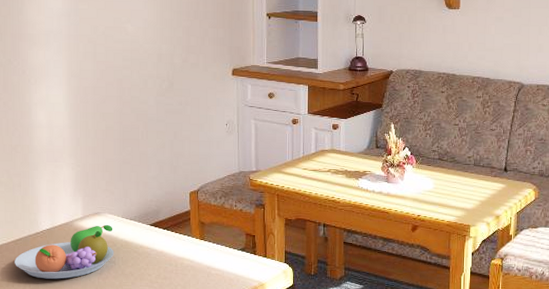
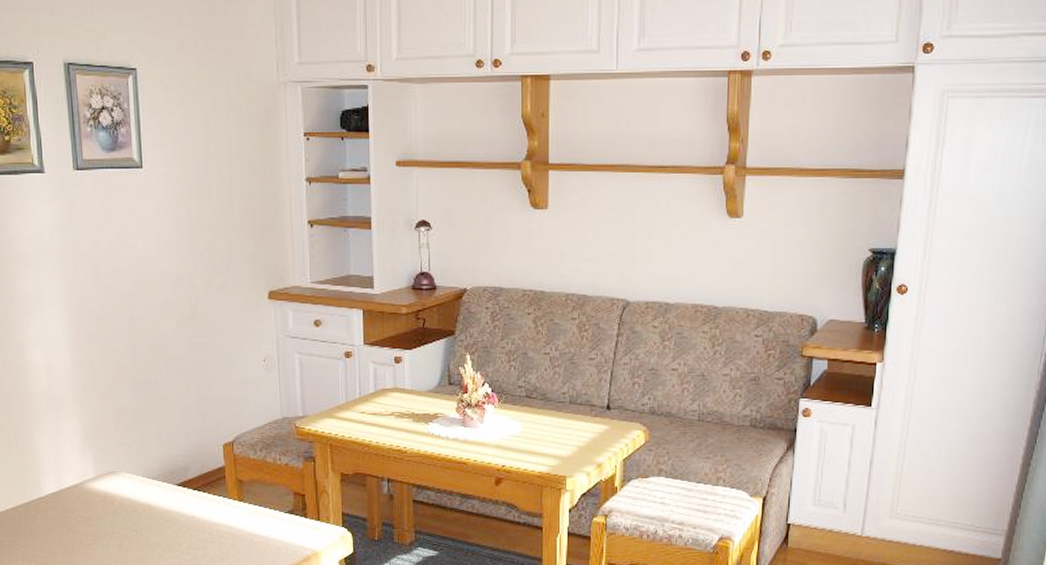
fruit bowl: present [15,225,114,279] -> none [16,486,136,553]

